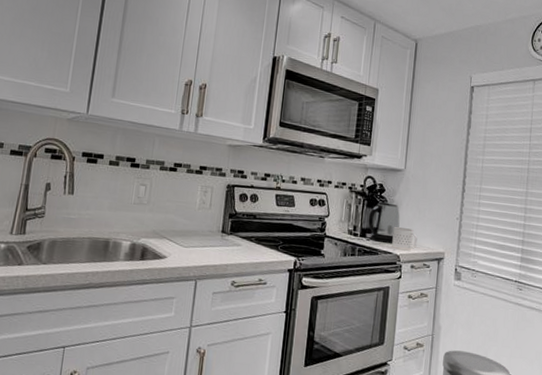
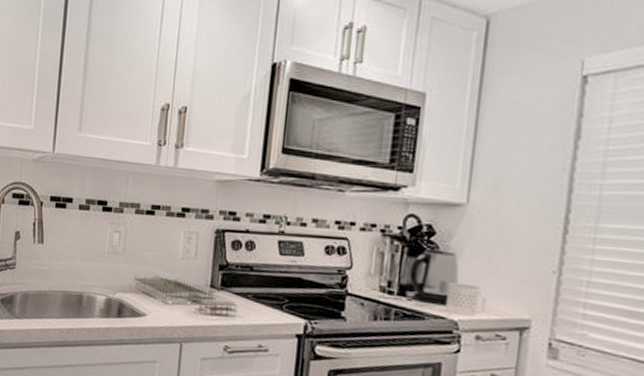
dish rack: none [156,222,243,257] -> present [133,275,238,317]

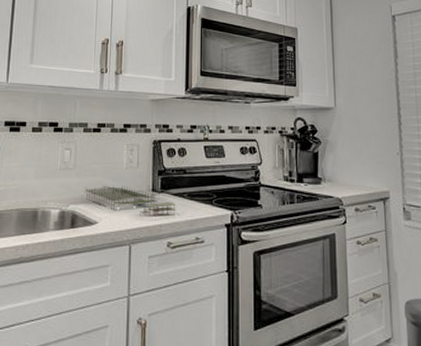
kettle: present [409,248,459,306] -> none [303,143,337,187]
mug: present [445,283,487,316] -> none [331,169,359,193]

